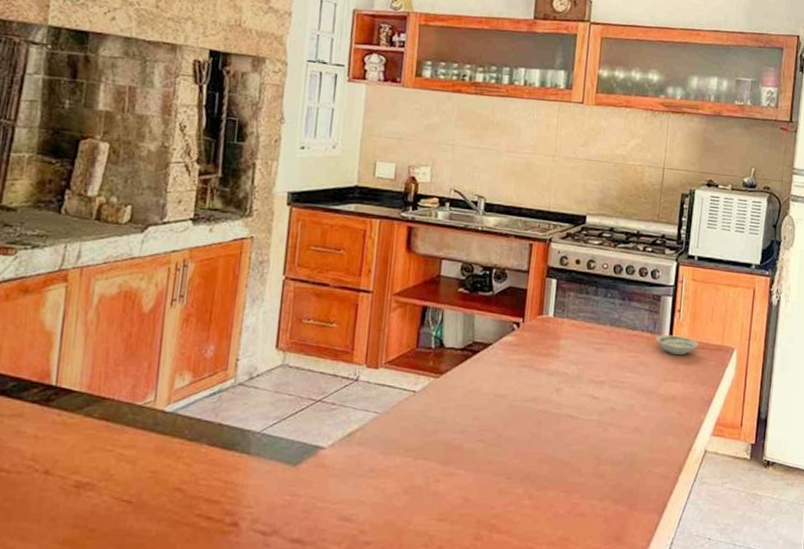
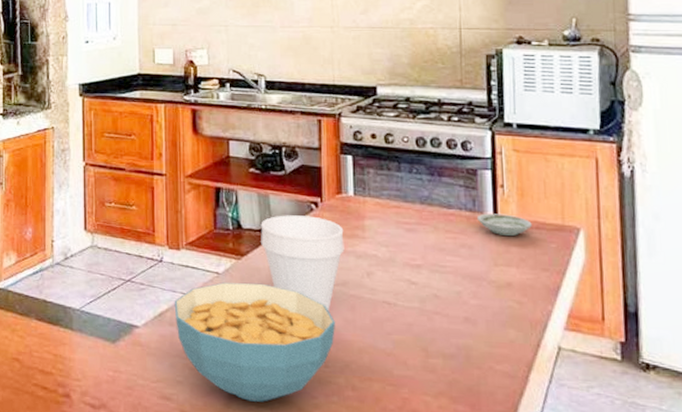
cereal bowl: none [365,400,522,516] -> present [174,282,335,402]
cup: none [461,334,540,425] -> present [261,215,344,310]

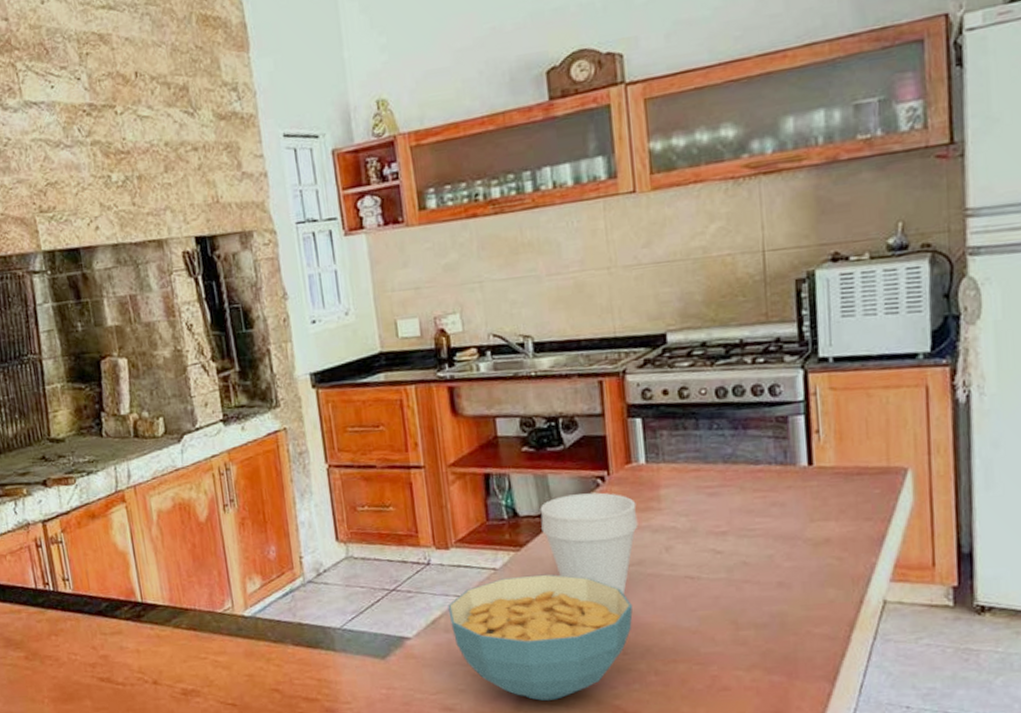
saucer: present [476,213,532,236] -> none [788,462,853,487]

